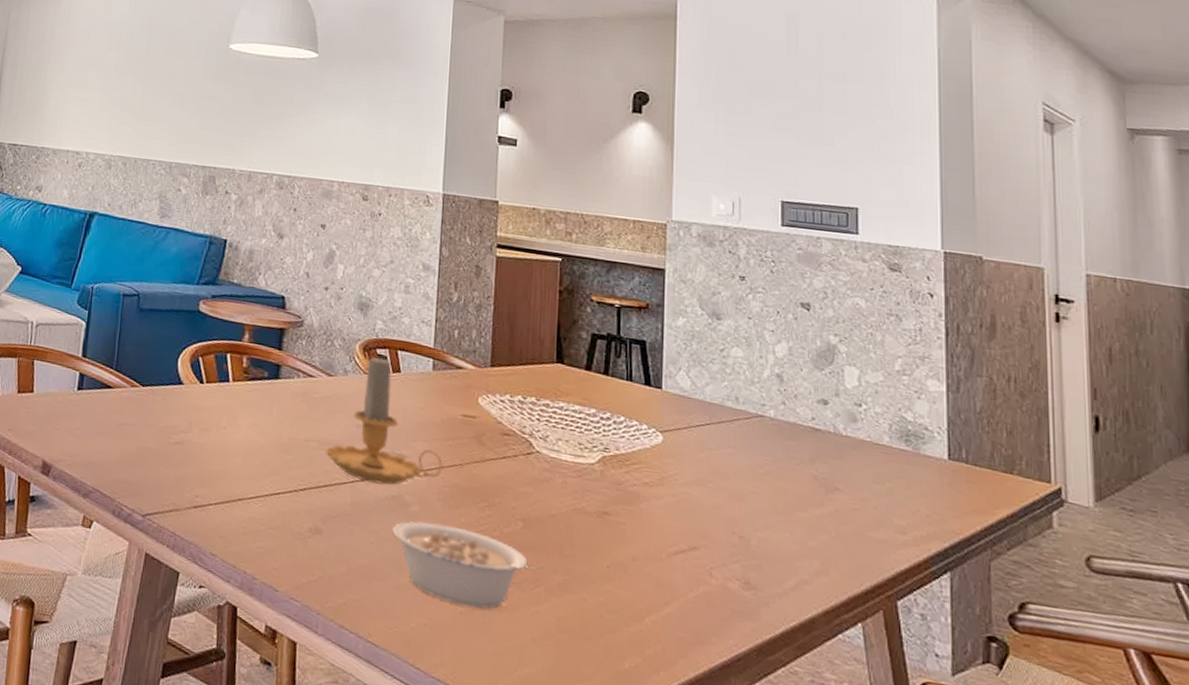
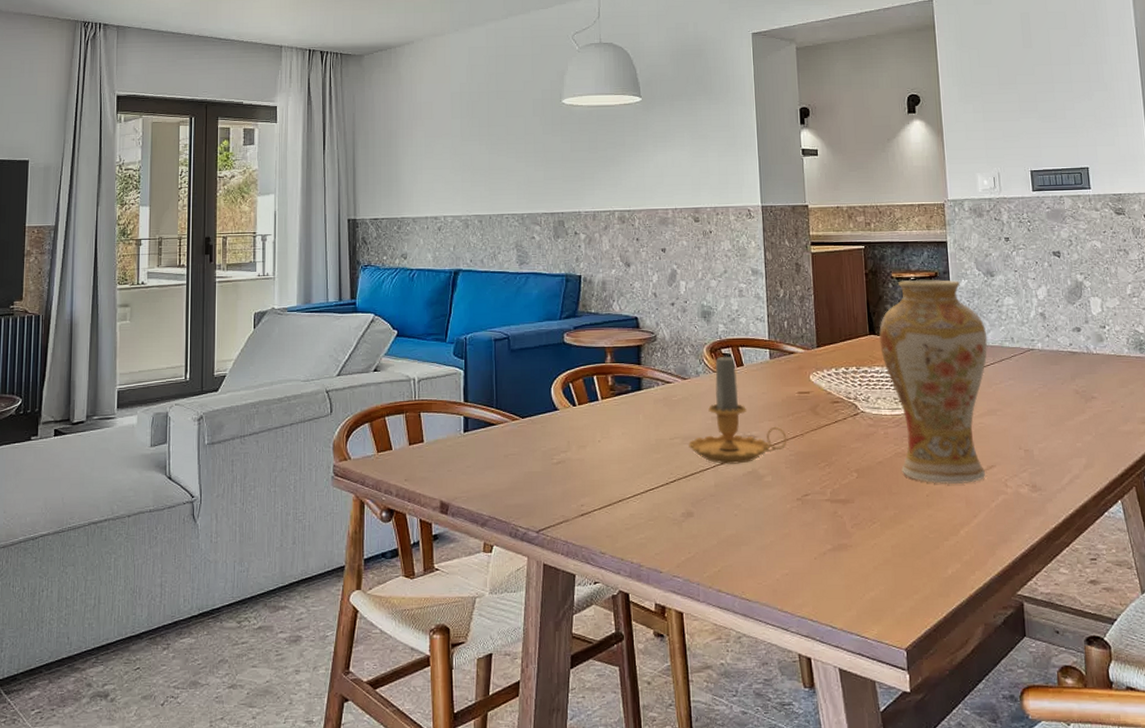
legume: present [393,521,544,609] -> none [752,487,878,552]
vase: none [567,306,705,563] -> present [879,279,988,485]

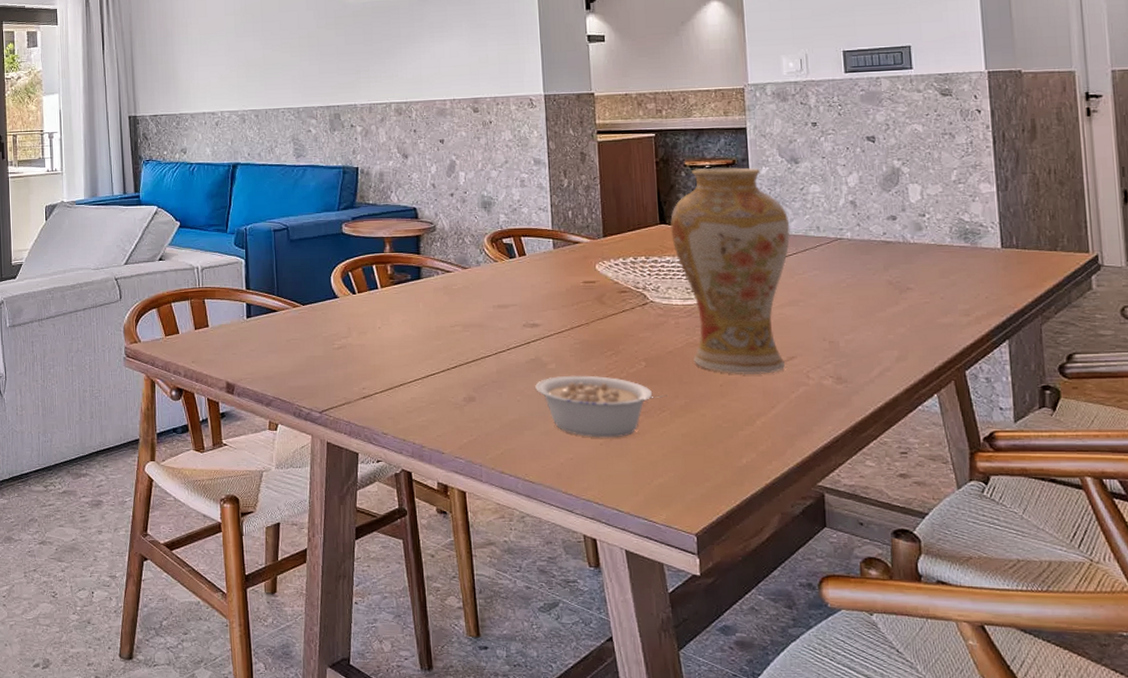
candle: present [688,353,787,464] -> none [470,243,572,352]
legume: none [752,487,878,552] -> present [535,375,667,438]

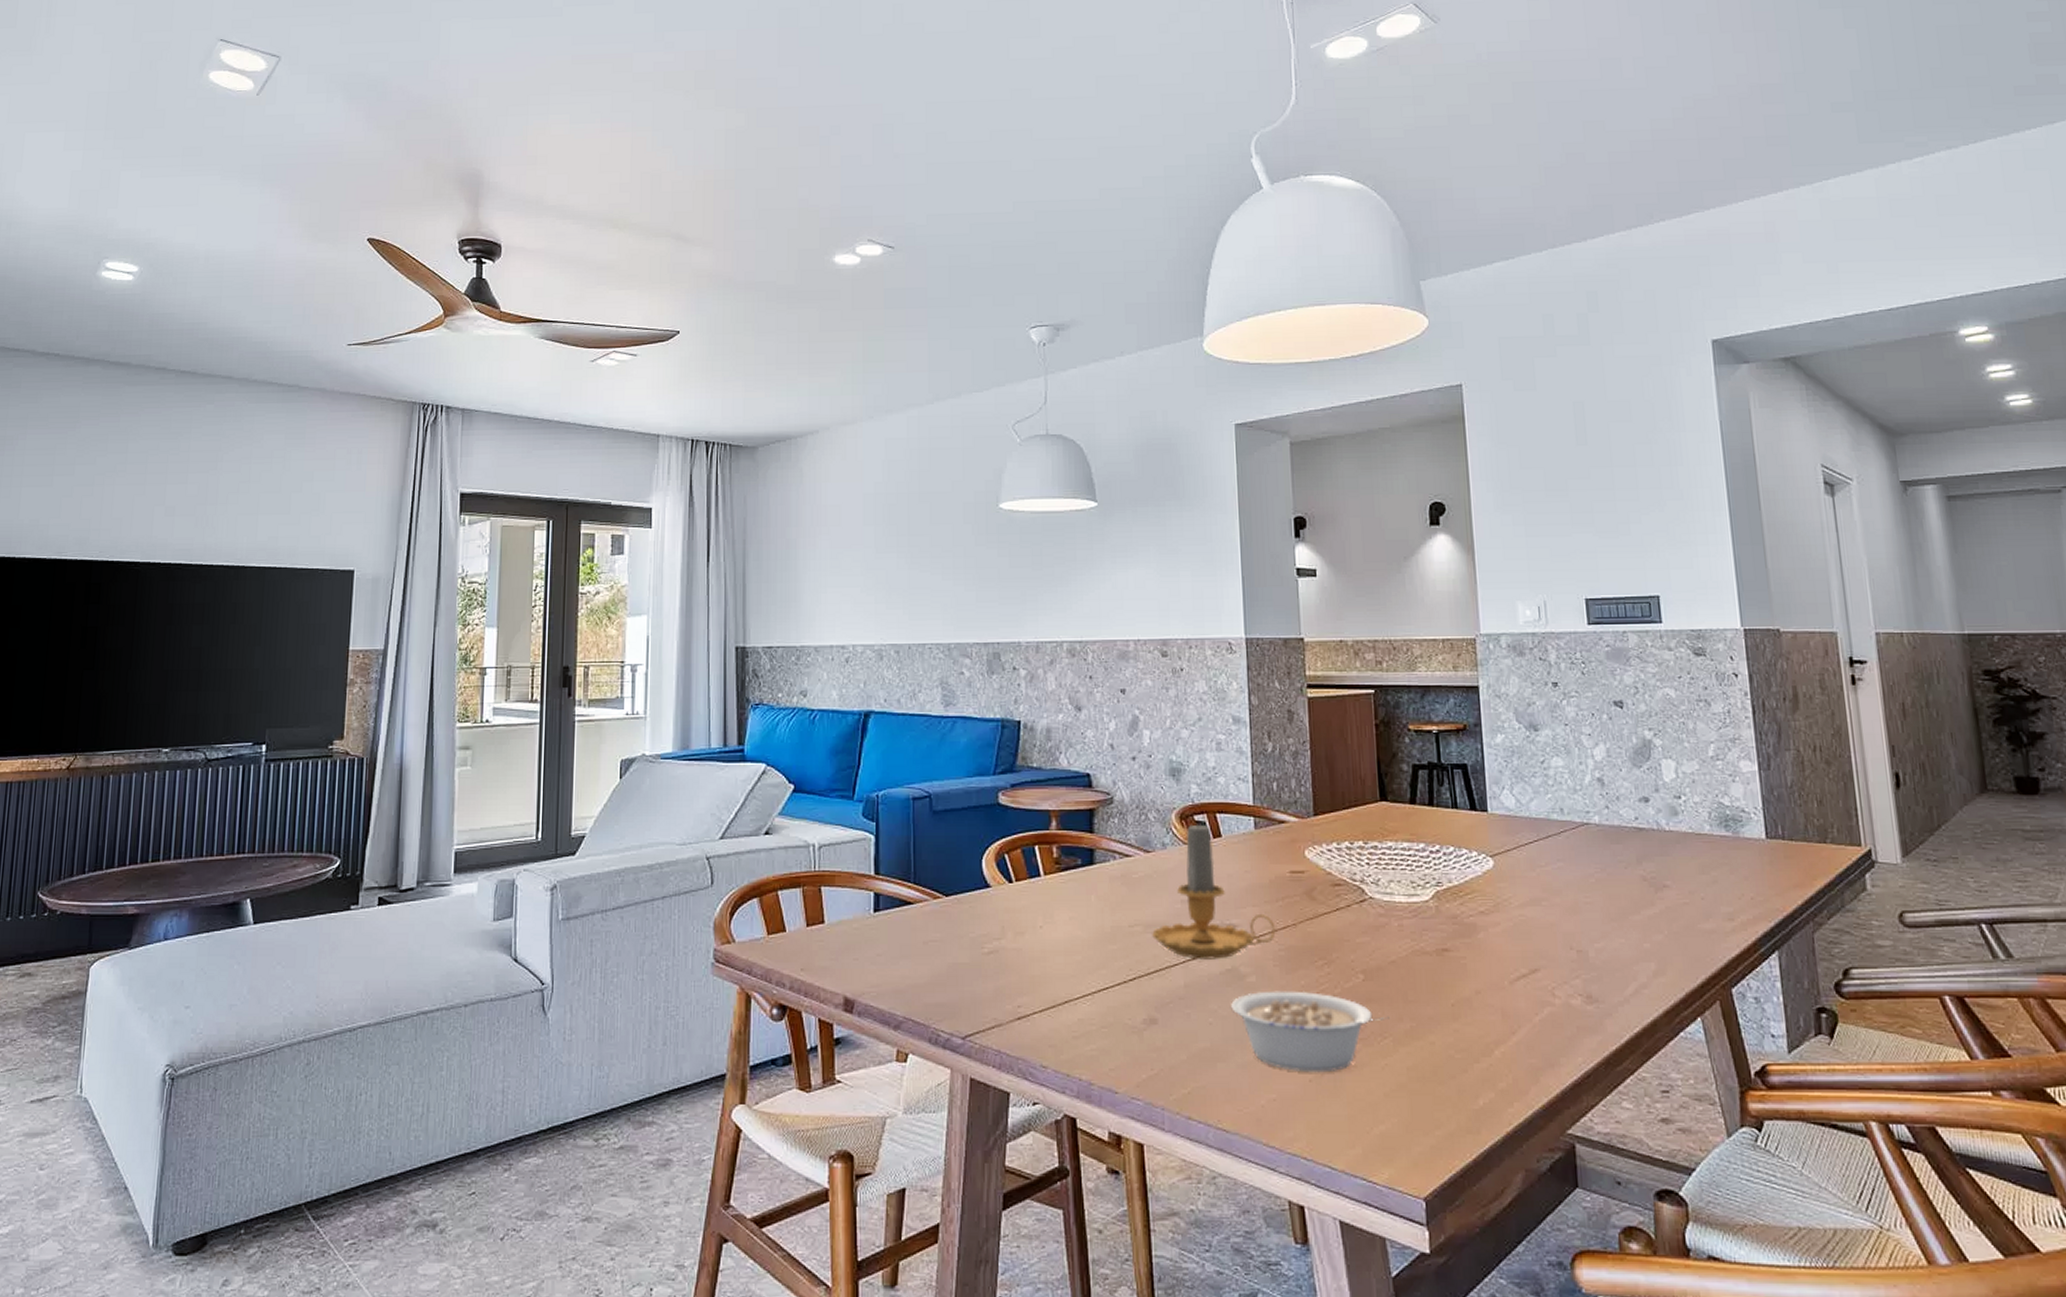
candle: none [470,243,572,352] -> present [1152,821,1276,959]
vase: present [670,167,791,375] -> none [1392,733,1531,992]

